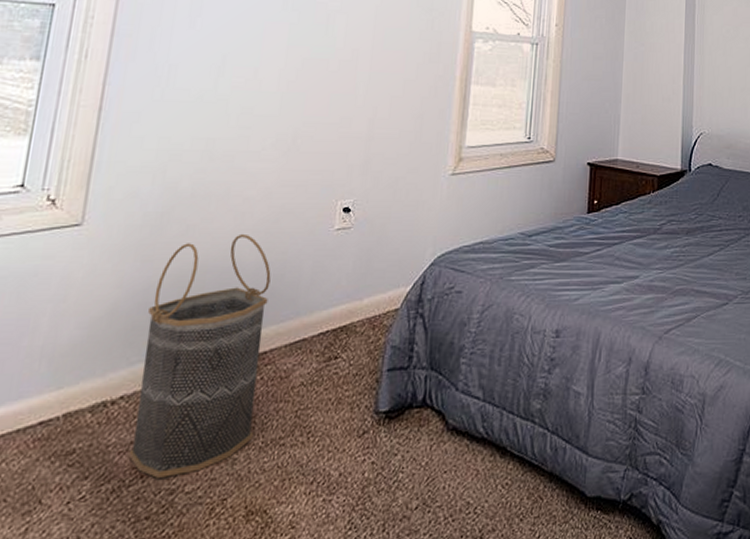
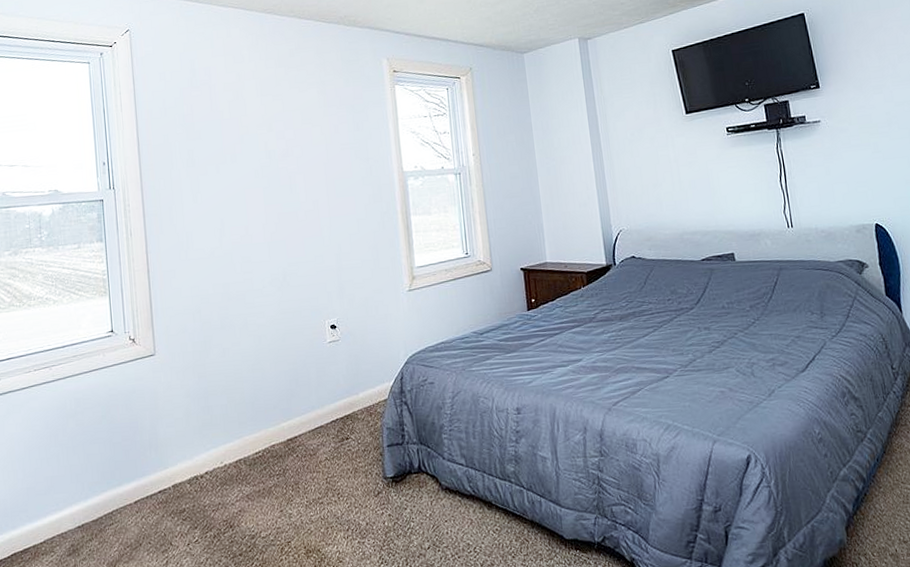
basket: present [128,233,271,478] -> none [211,351,300,528]

